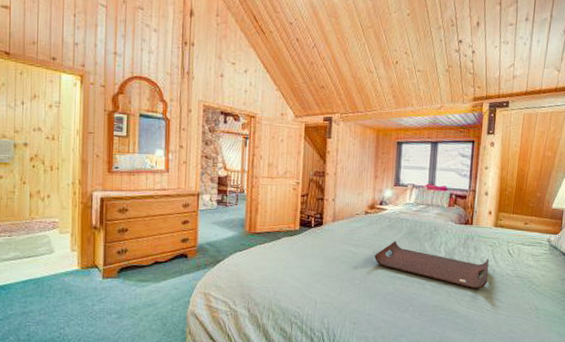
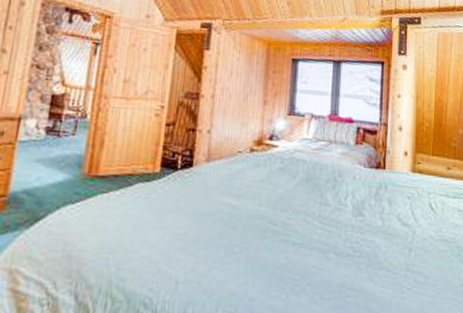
serving tray: present [374,241,489,290] -> none [261,190,407,260]

